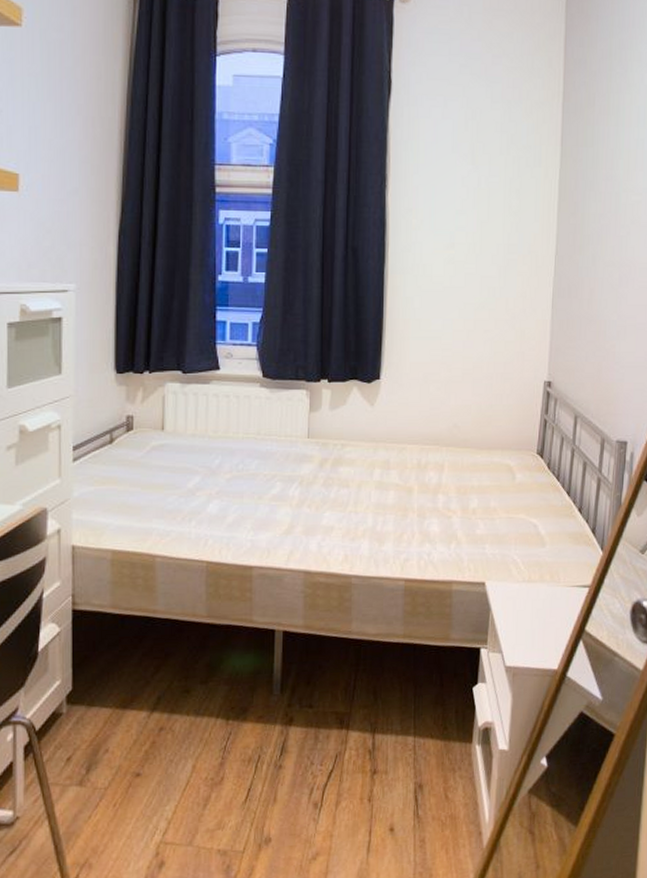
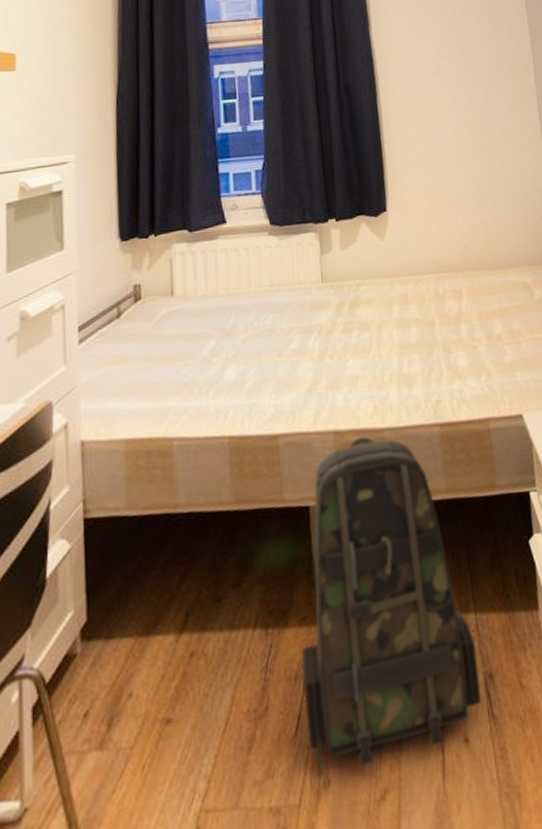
backpack: none [254,579,411,834] -> present [301,436,481,776]

